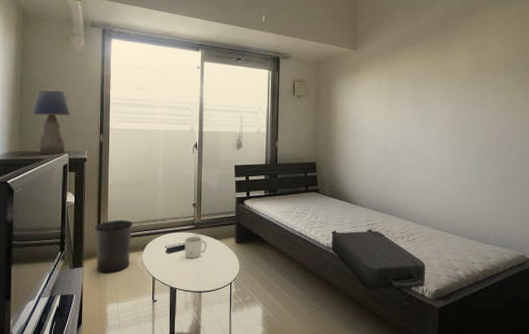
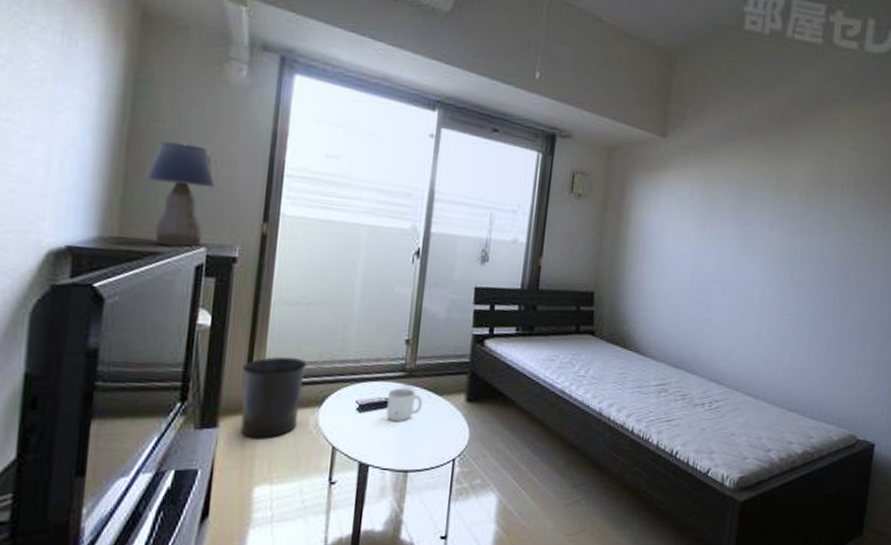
suitcase: present [330,228,426,290] -> none [604,389,730,475]

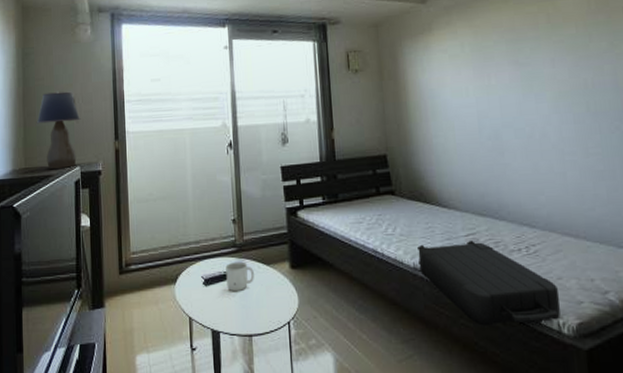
waste bin: present [240,356,308,440] -> none [115,244,161,315]
suitcase: none [604,389,730,475] -> present [417,240,561,326]

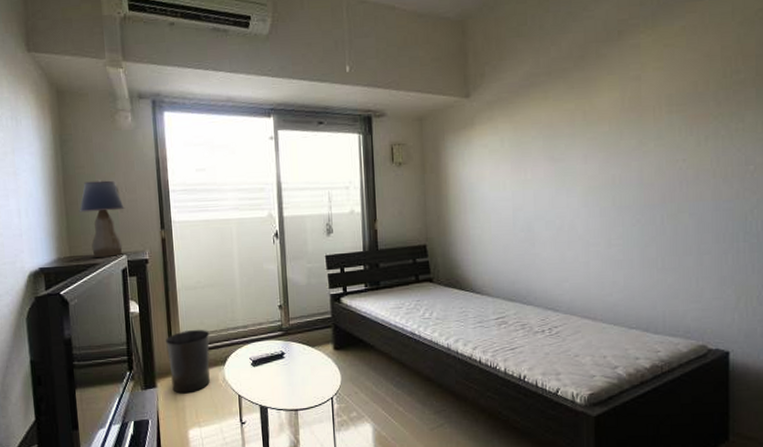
waste bin: none [115,244,161,315] -> present [165,329,210,394]
mug: present [226,261,254,292] -> none [273,344,300,372]
suitcase: present [417,240,561,326] -> none [451,322,576,398]

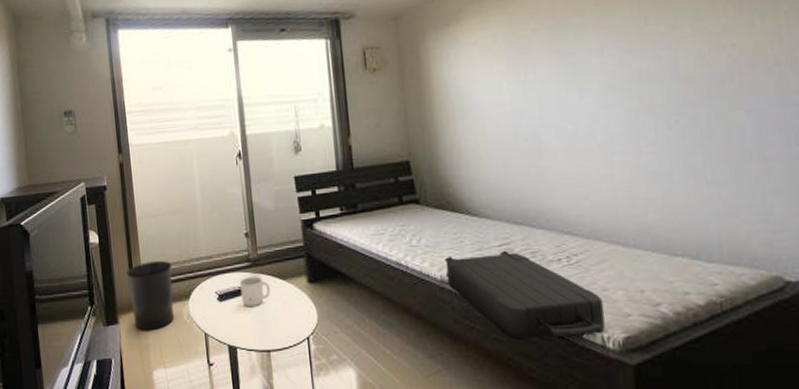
table lamp: present [79,179,126,259] -> none [37,104,83,187]
mug: none [273,344,300,372] -> present [240,276,270,308]
suitcase: none [451,322,576,398] -> present [445,250,605,340]

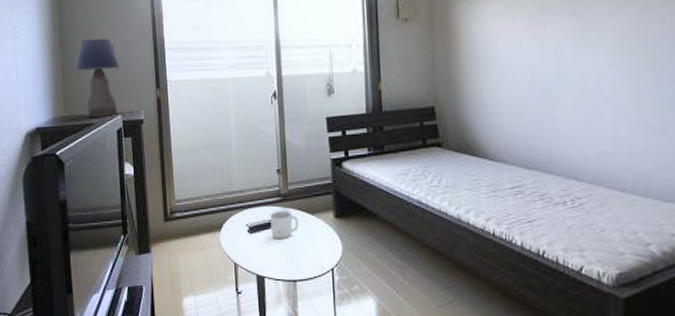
table lamp: none [37,104,83,187] -> present [75,37,121,118]
waste bin: present [126,260,174,331] -> none [159,193,206,260]
suitcase: present [445,250,605,340] -> none [462,192,602,275]

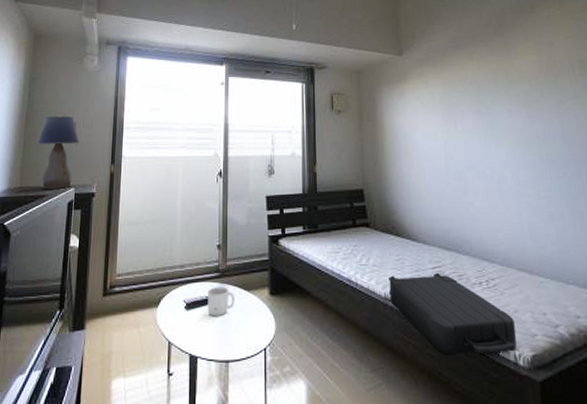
suitcase: none [462,192,602,275] -> present [388,272,517,356]

